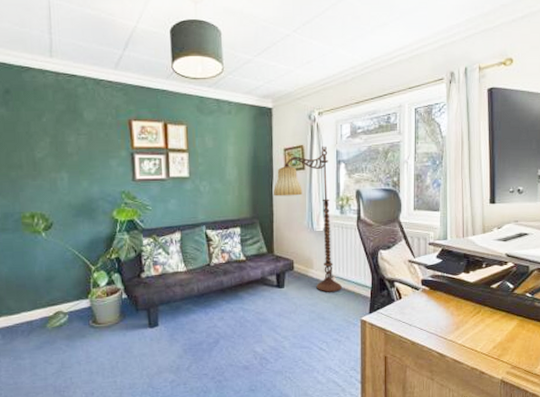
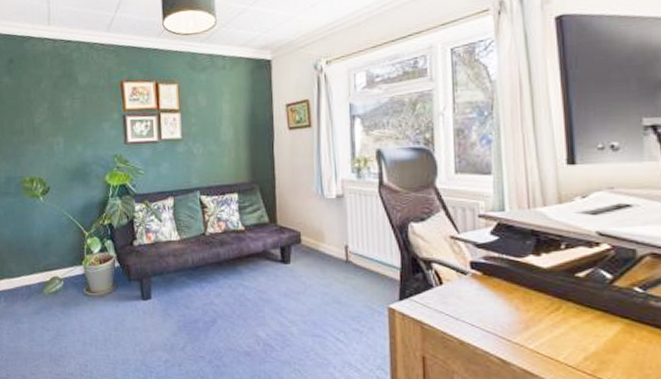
floor lamp: present [274,146,342,292] -> none [275,99,362,271]

